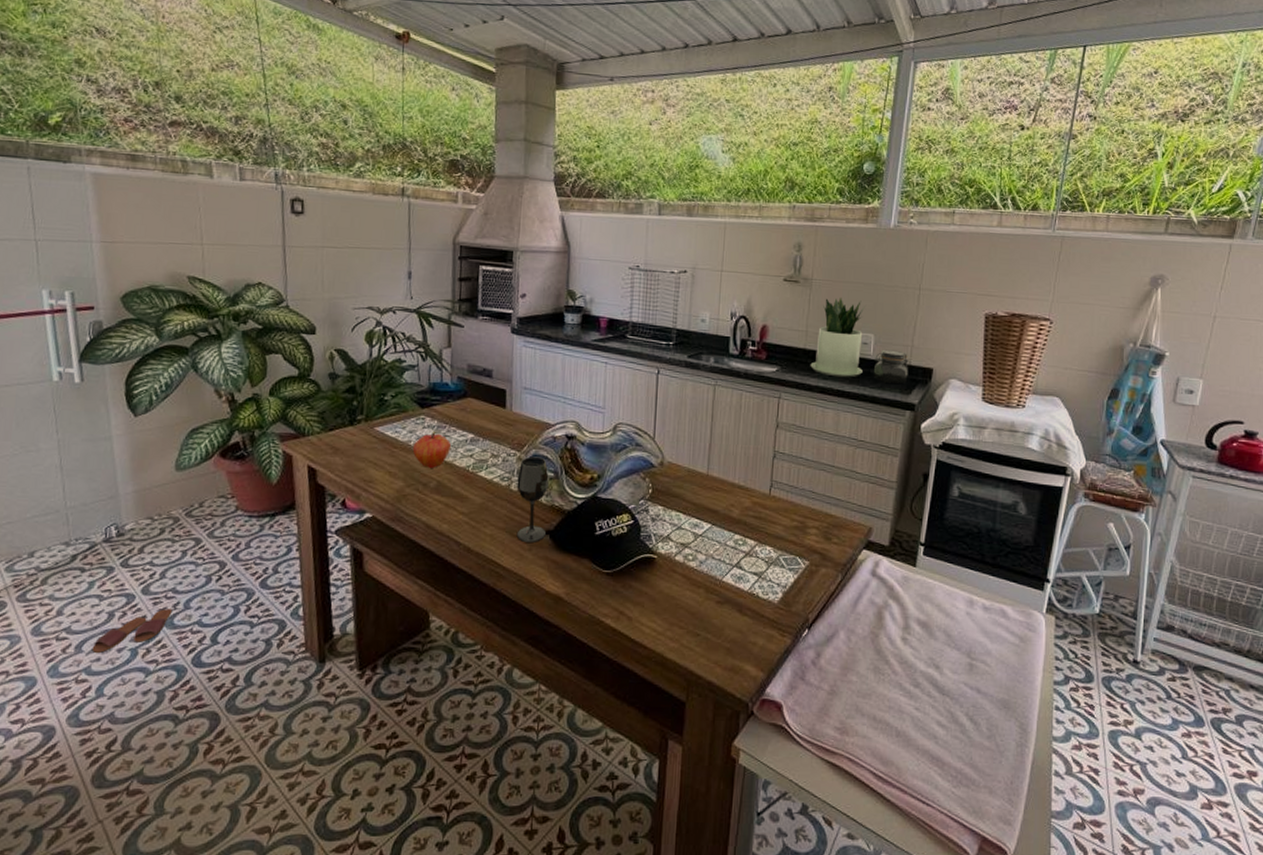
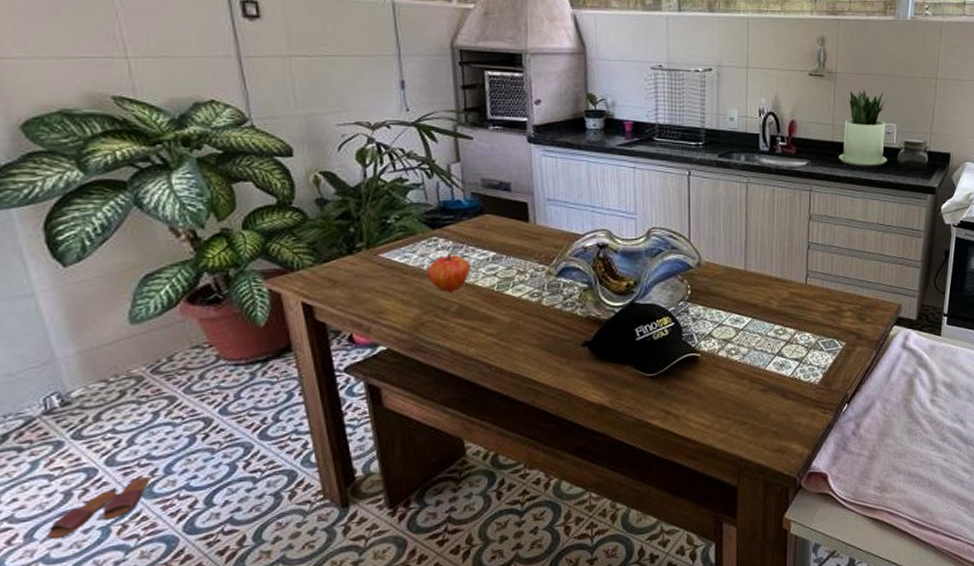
wine glass: present [516,456,549,542] -> none [548,269,584,356]

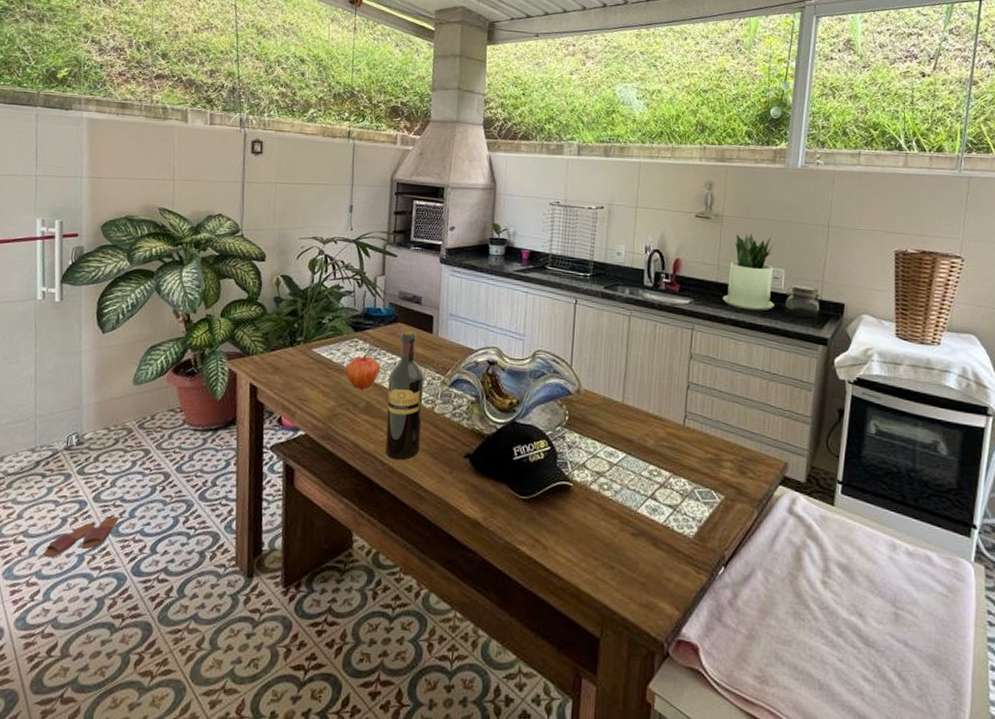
wine bottle: none [483,221,530,360] -> present [385,330,424,461]

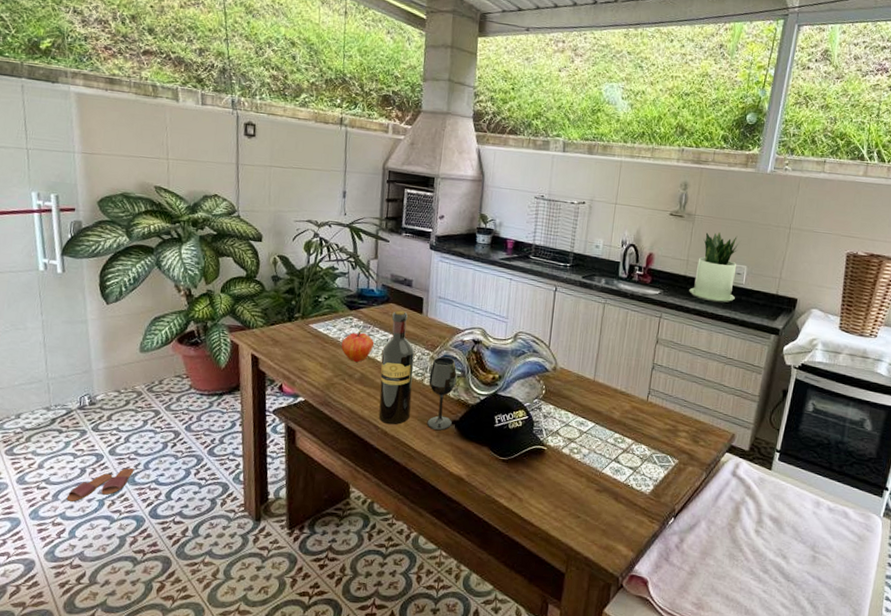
wine glass: none [438,380,471,465] -> present [426,356,457,430]
jar: present [784,284,820,319] -> none [744,280,776,311]

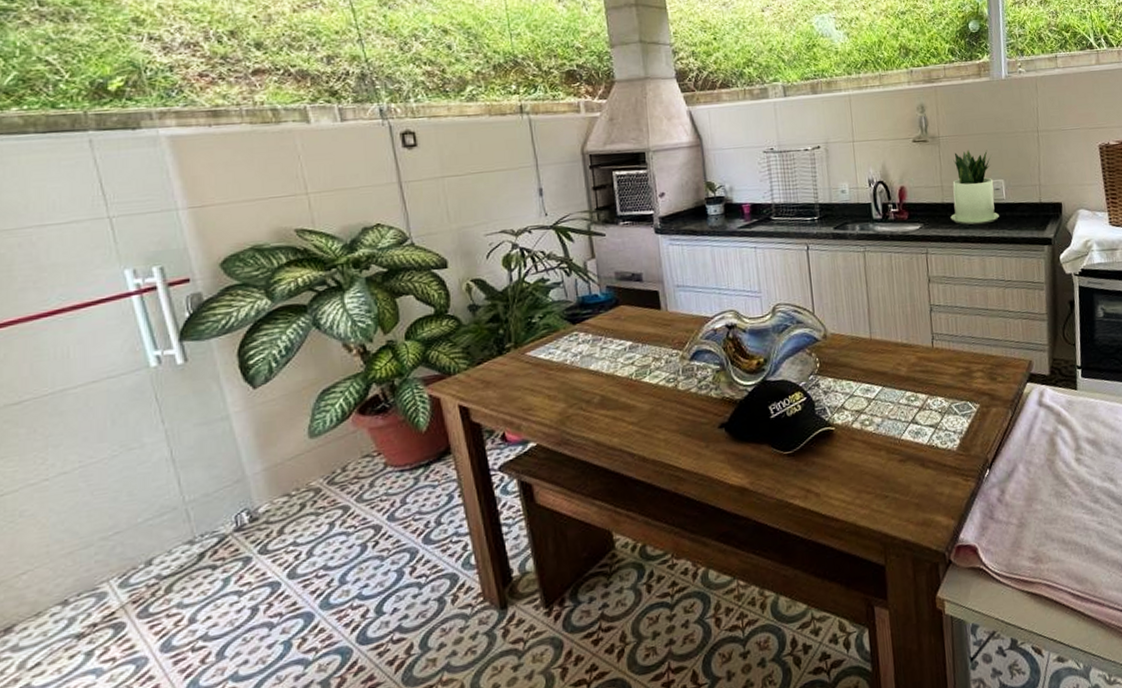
slippers: present [66,468,135,502] -> none [236,588,327,656]
fruit: present [341,331,375,363] -> none [569,346,611,385]
wine bottle: present [378,310,414,425] -> none [621,311,669,448]
wine glass: present [426,356,457,430] -> none [683,351,721,440]

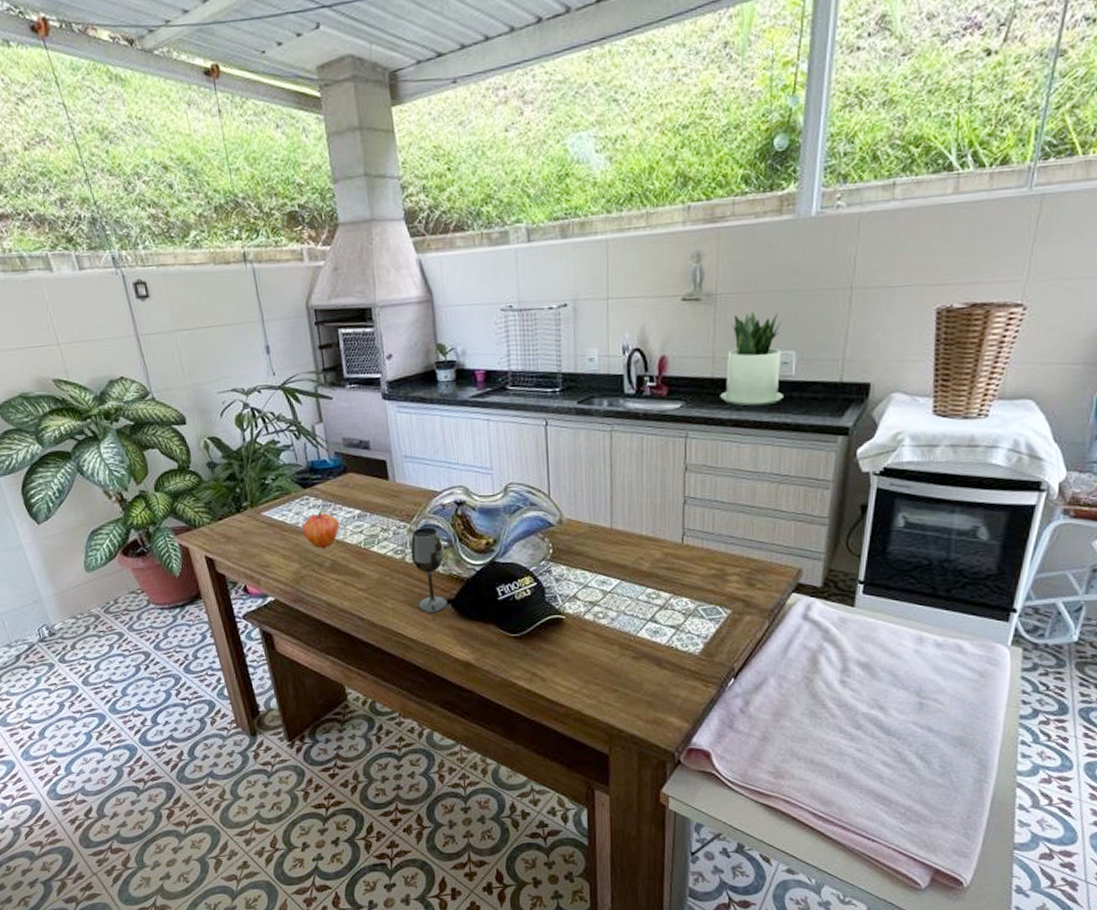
fruit: none [569,346,611,385] -> present [301,511,340,549]
wine glass: none [683,351,721,440] -> present [410,526,447,613]

